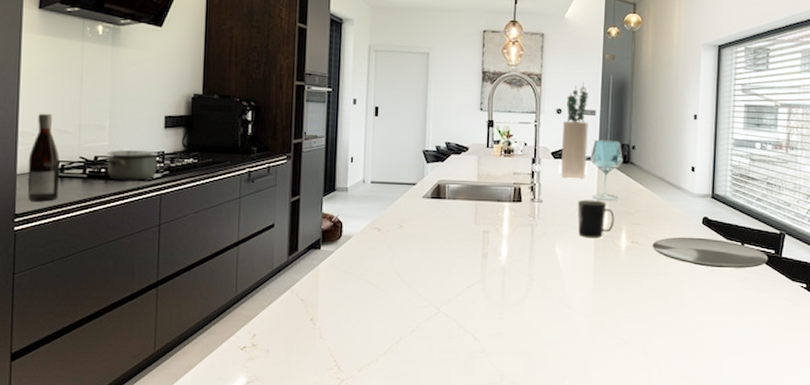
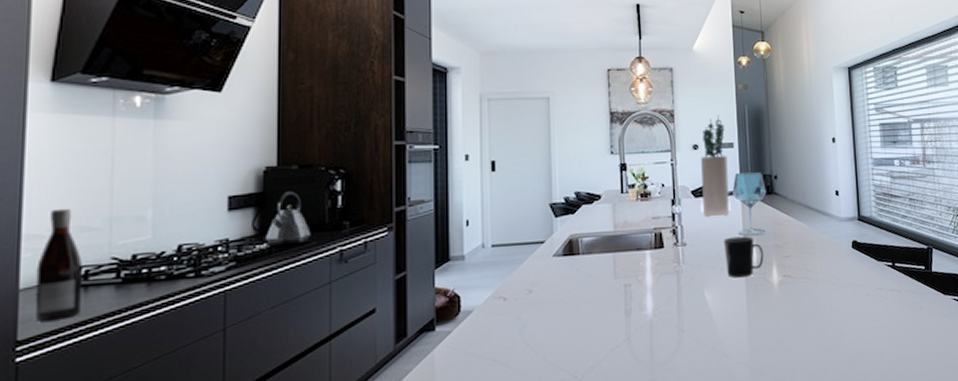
saucepan: present [107,149,158,182] -> none [149,240,220,282]
kettle: none [192,116,227,165] -> present [266,191,311,250]
plate: present [652,236,769,269] -> none [804,262,920,293]

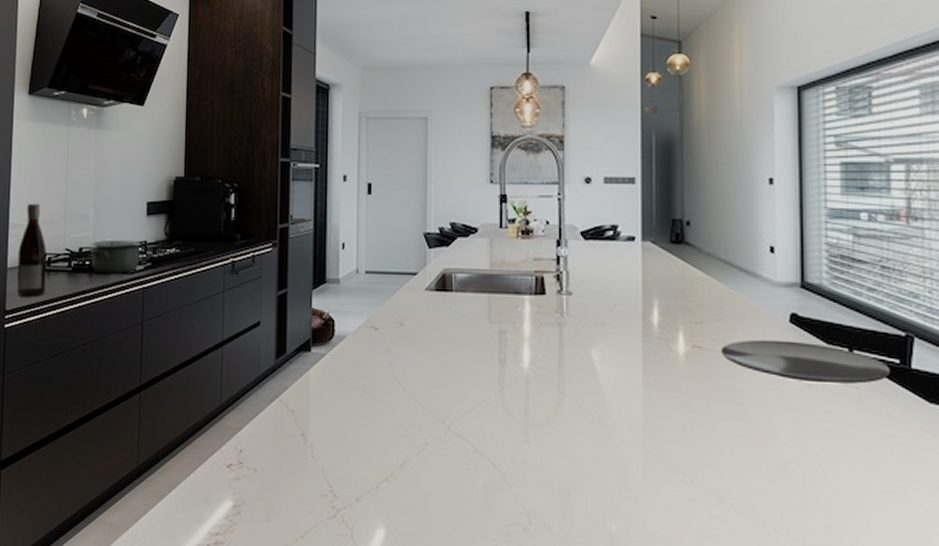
saucepan: none [149,240,220,282] -> present [91,239,140,275]
kettle: present [266,191,311,250] -> none [174,201,209,255]
vase: present [701,115,730,218] -> none [594,143,626,265]
mug: present [723,236,764,279] -> none [617,291,668,343]
wine glass: present [732,172,767,237] -> none [631,214,676,294]
plate: none [804,262,920,293] -> present [720,339,891,384]

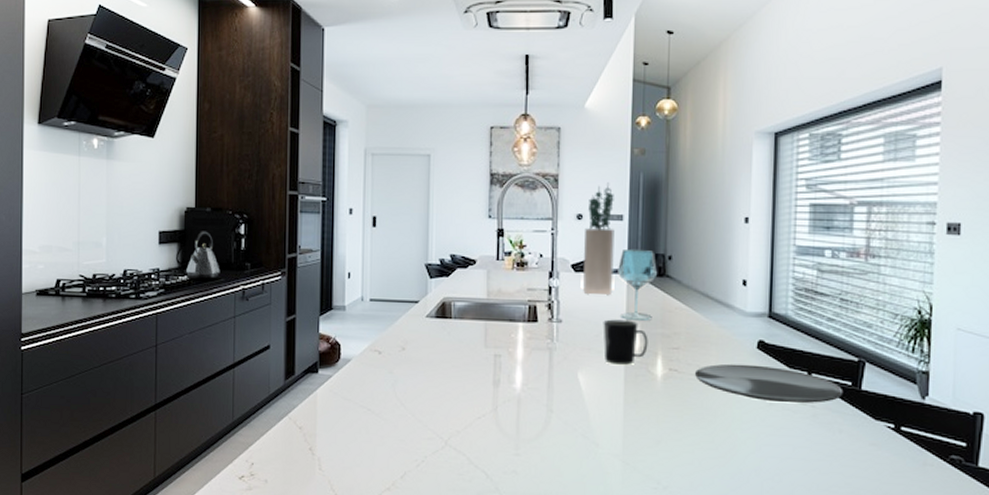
bottle: present [16,203,47,297] -> none [32,230,61,321]
saucepan: present [91,239,140,275] -> none [104,267,153,300]
kettle: none [174,201,209,255] -> present [186,231,220,283]
vase: none [594,143,626,265] -> present [583,182,615,296]
mug: none [617,291,668,343] -> present [603,319,648,366]
wine glass: none [631,214,676,294] -> present [618,249,658,322]

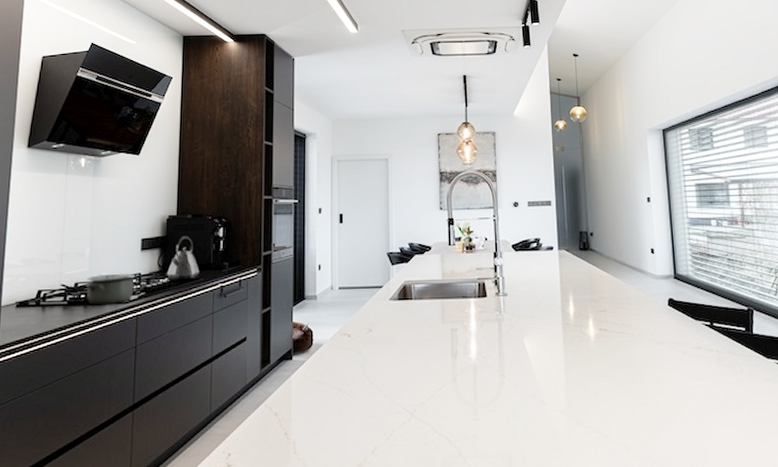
saucepan: none [104,267,153,300] -> present [86,273,134,306]
vase: present [583,182,615,296] -> none [521,175,548,270]
mug: present [603,319,648,366] -> none [541,289,581,330]
wine glass: present [618,249,658,322] -> none [550,228,583,290]
plate: present [694,363,844,403] -> none [620,319,740,351]

